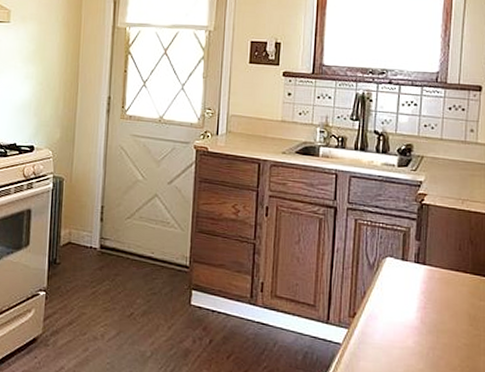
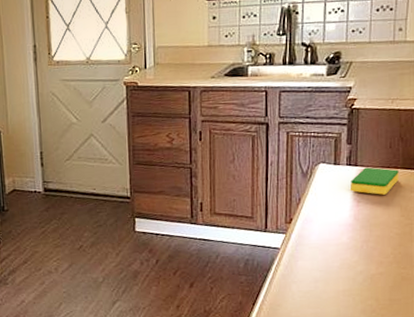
dish sponge: none [417,267,468,300] -> present [349,167,399,195]

